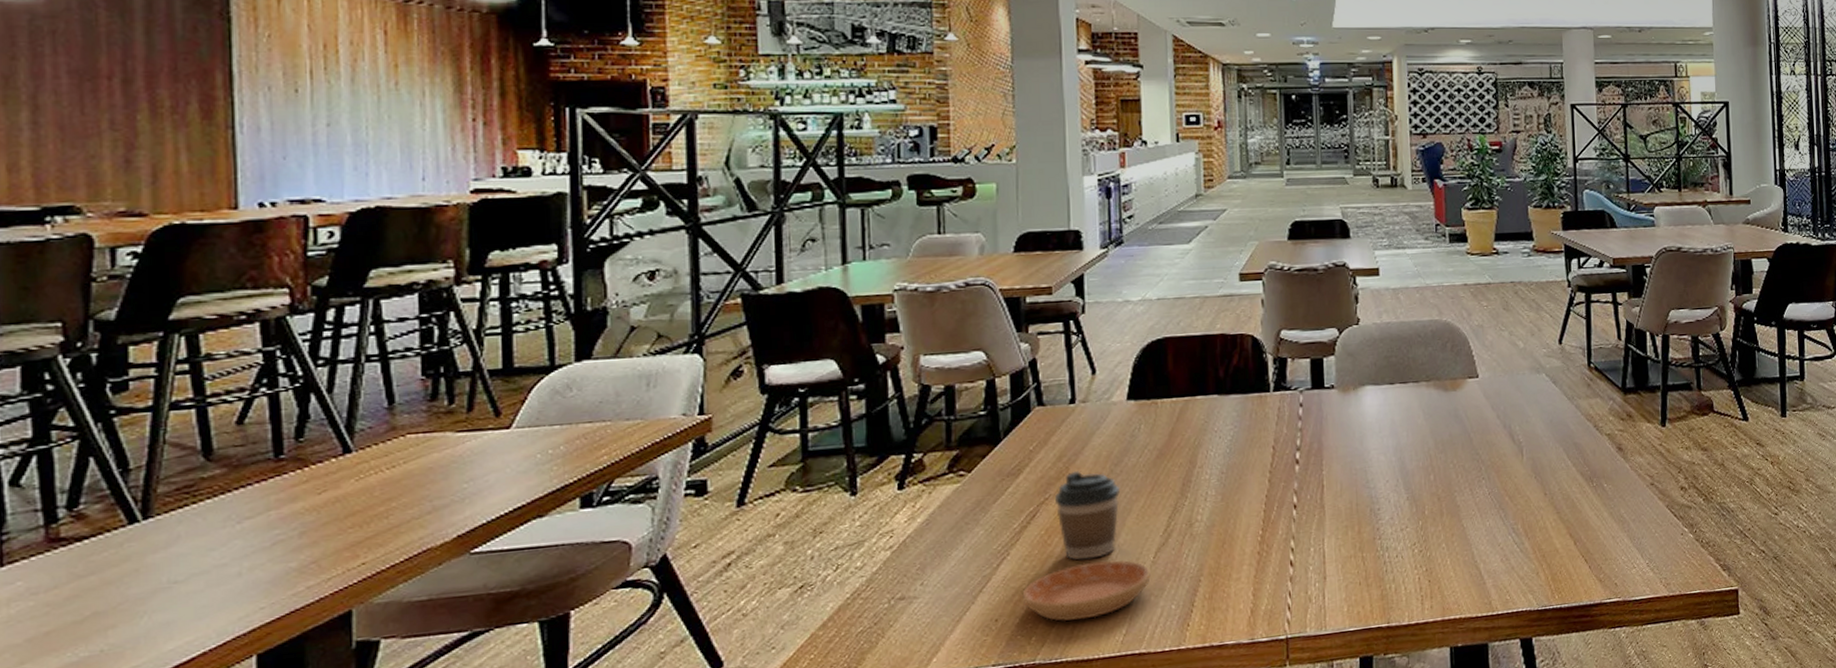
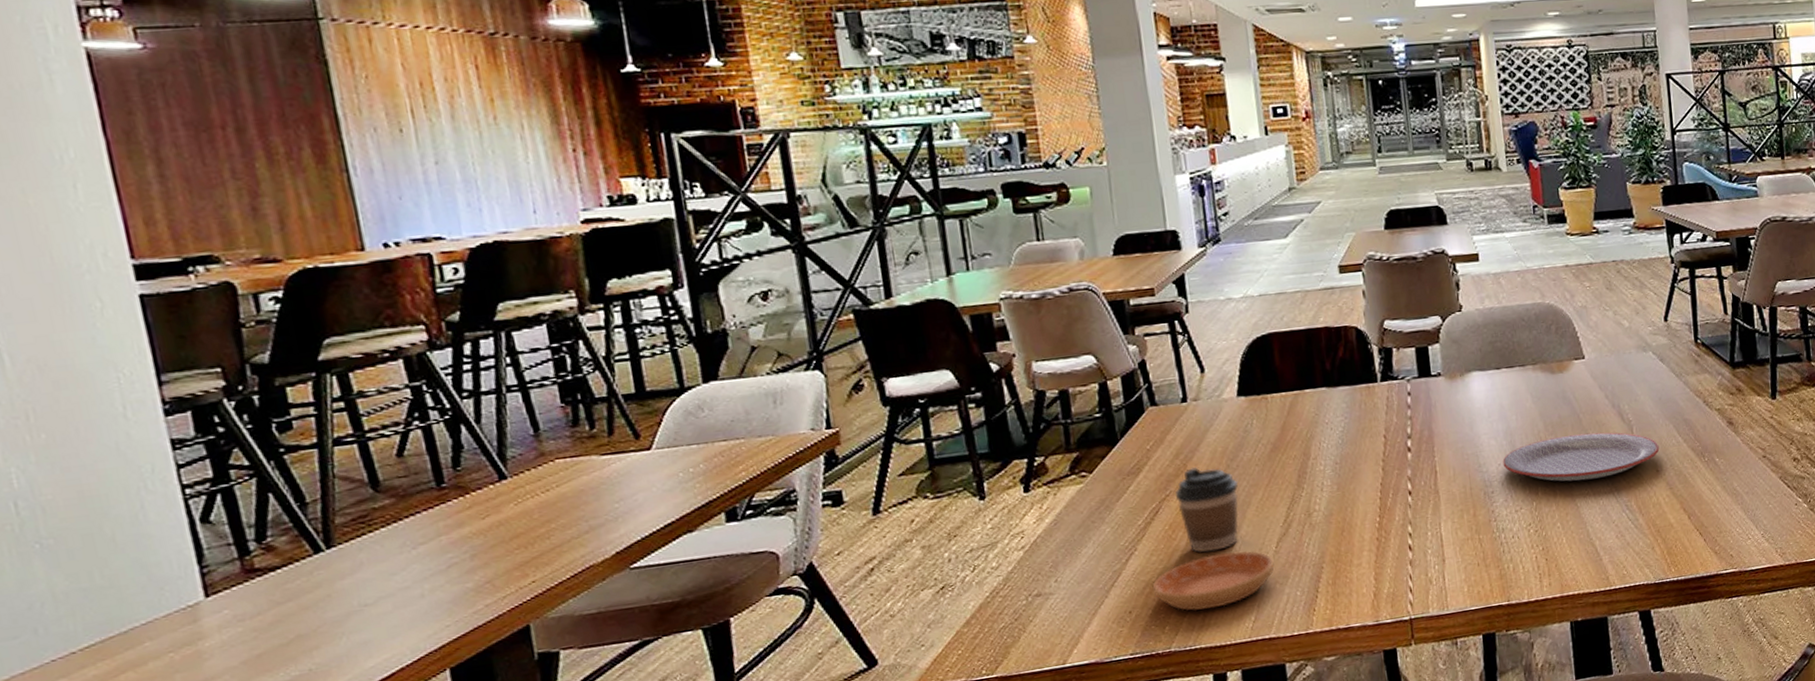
plate: none [1391,452,1549,502] -> present [1503,432,1660,482]

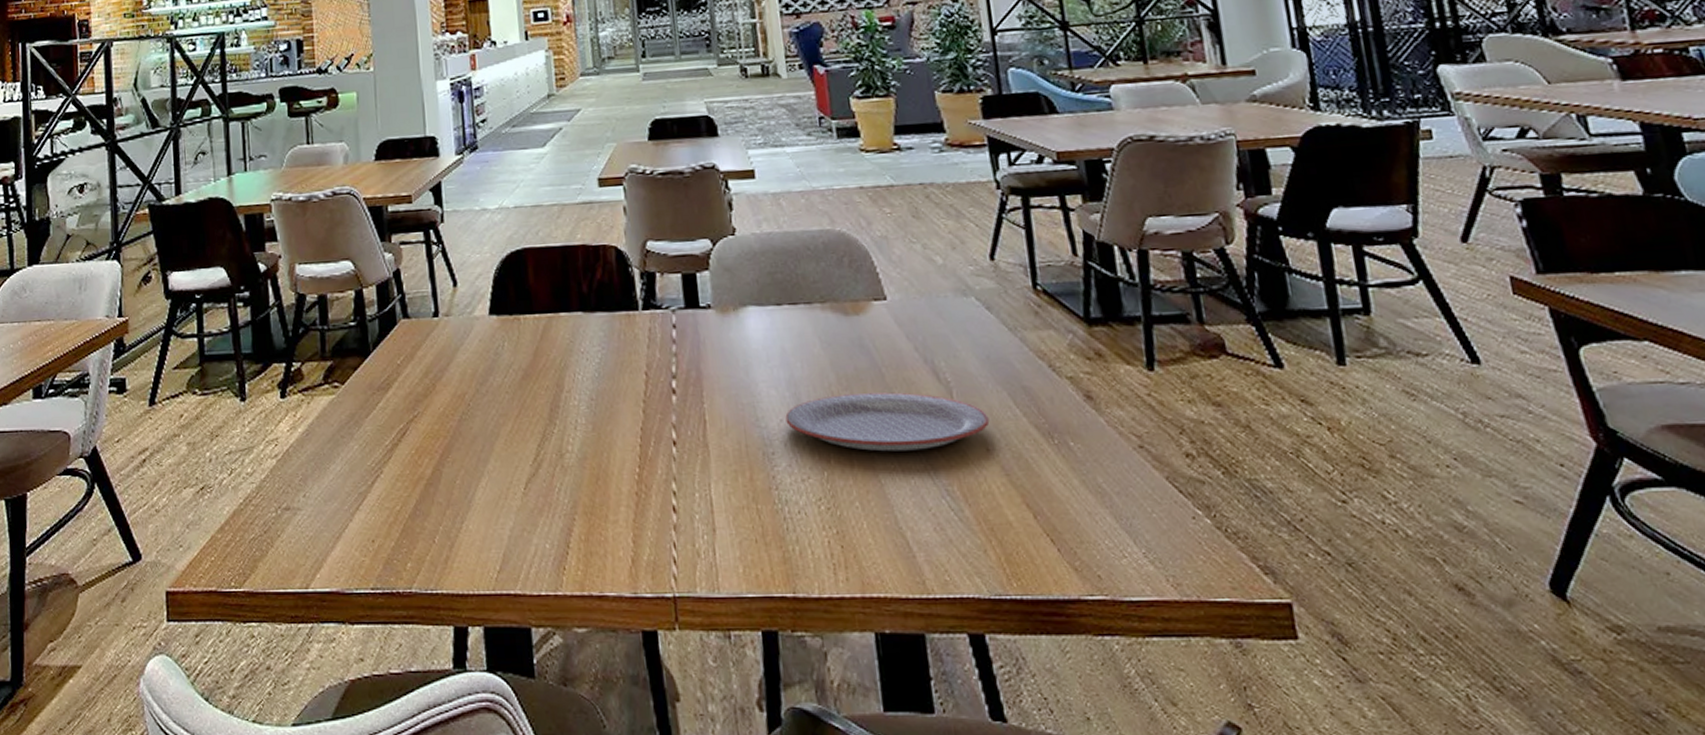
saucer: present [1152,550,1275,611] -> none [396,488,522,550]
coffee cup: present [1174,467,1239,553] -> none [422,389,487,485]

